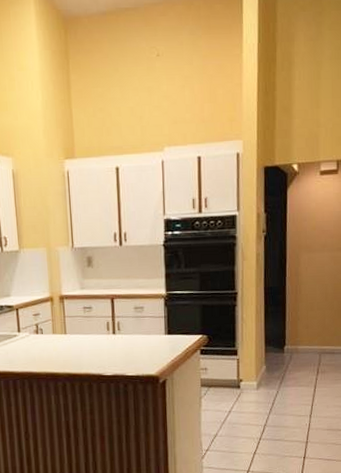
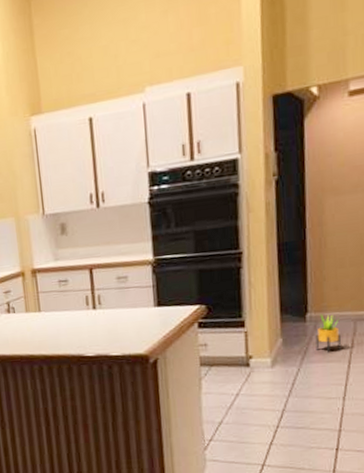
potted plant: none [291,347,310,378] -> present [315,314,342,352]

